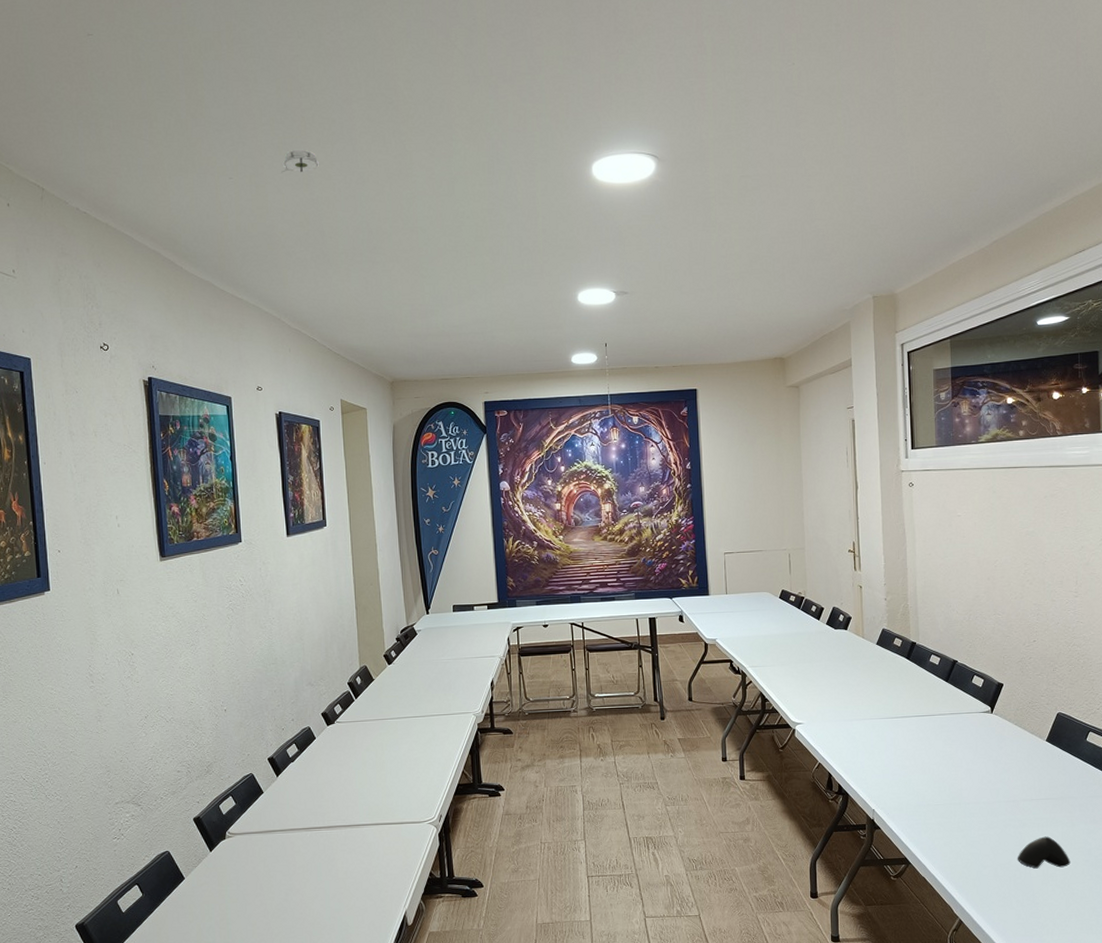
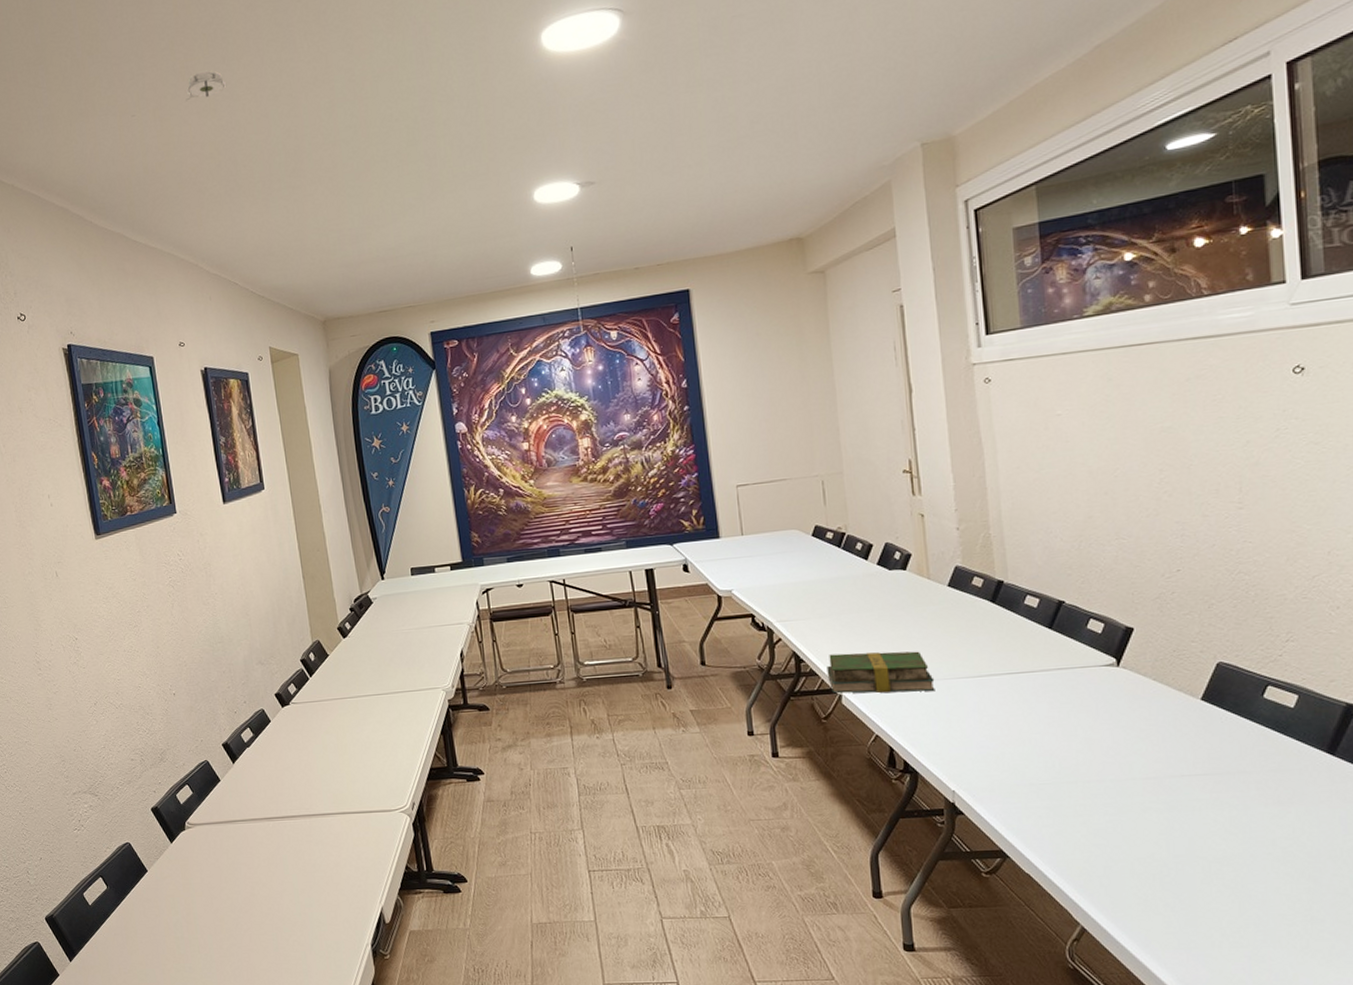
book: none [785,695,864,729] -> present [827,651,935,694]
computer mouse: present [1017,836,1071,869] -> none [1163,822,1244,864]

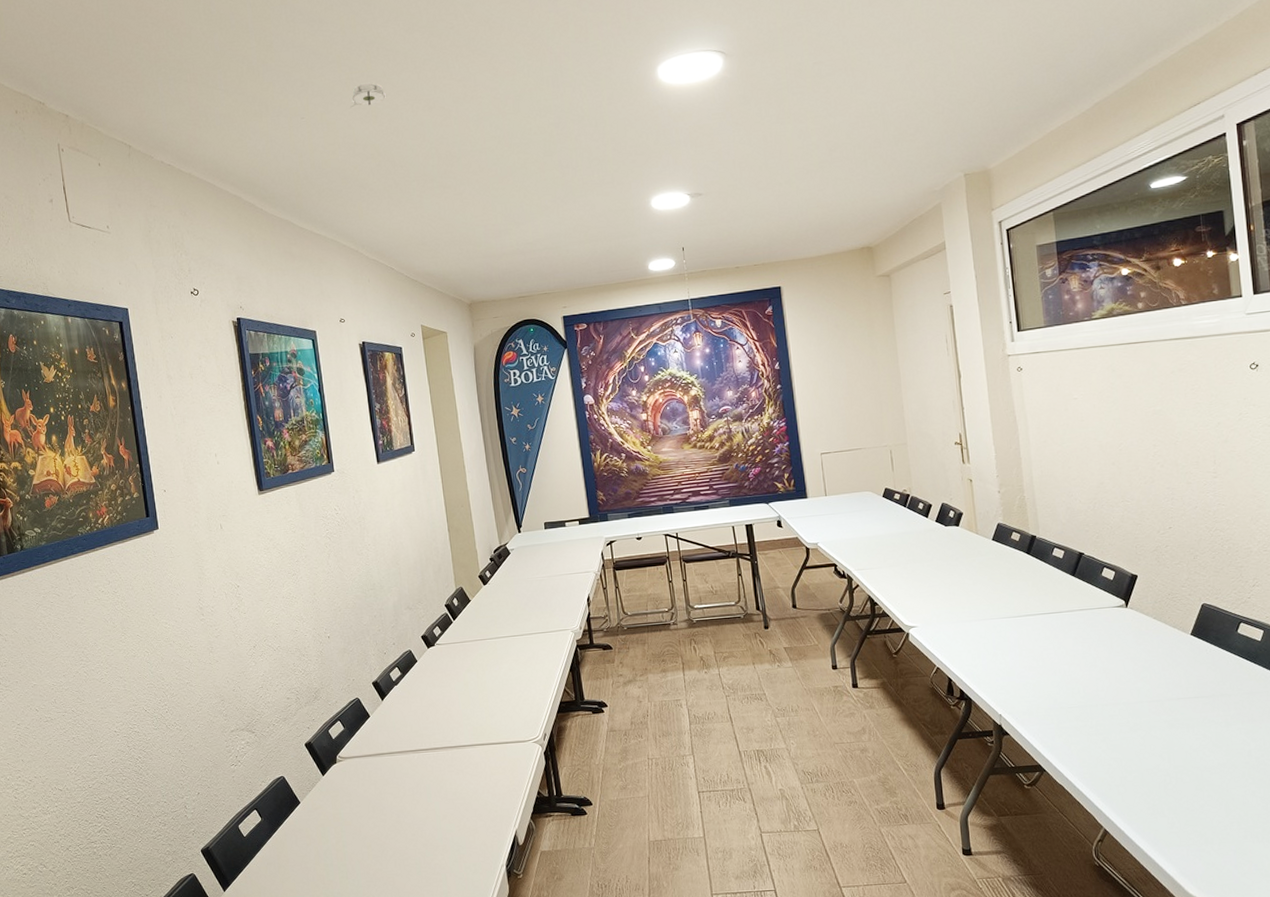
book: present [827,651,935,694] -> none [896,595,984,632]

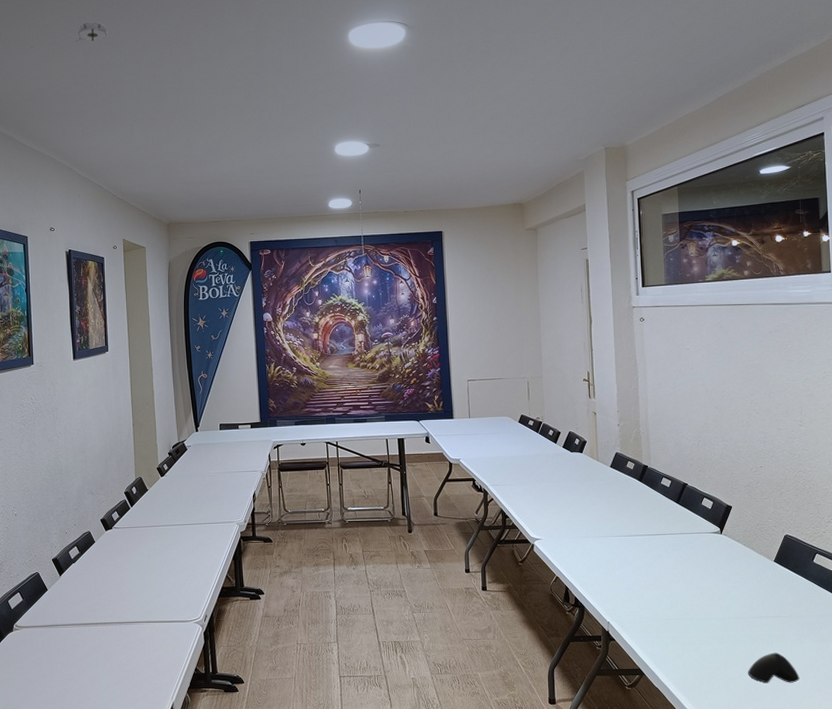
computer mouse: none [1165,737,1228,773] -> present [747,652,800,683]

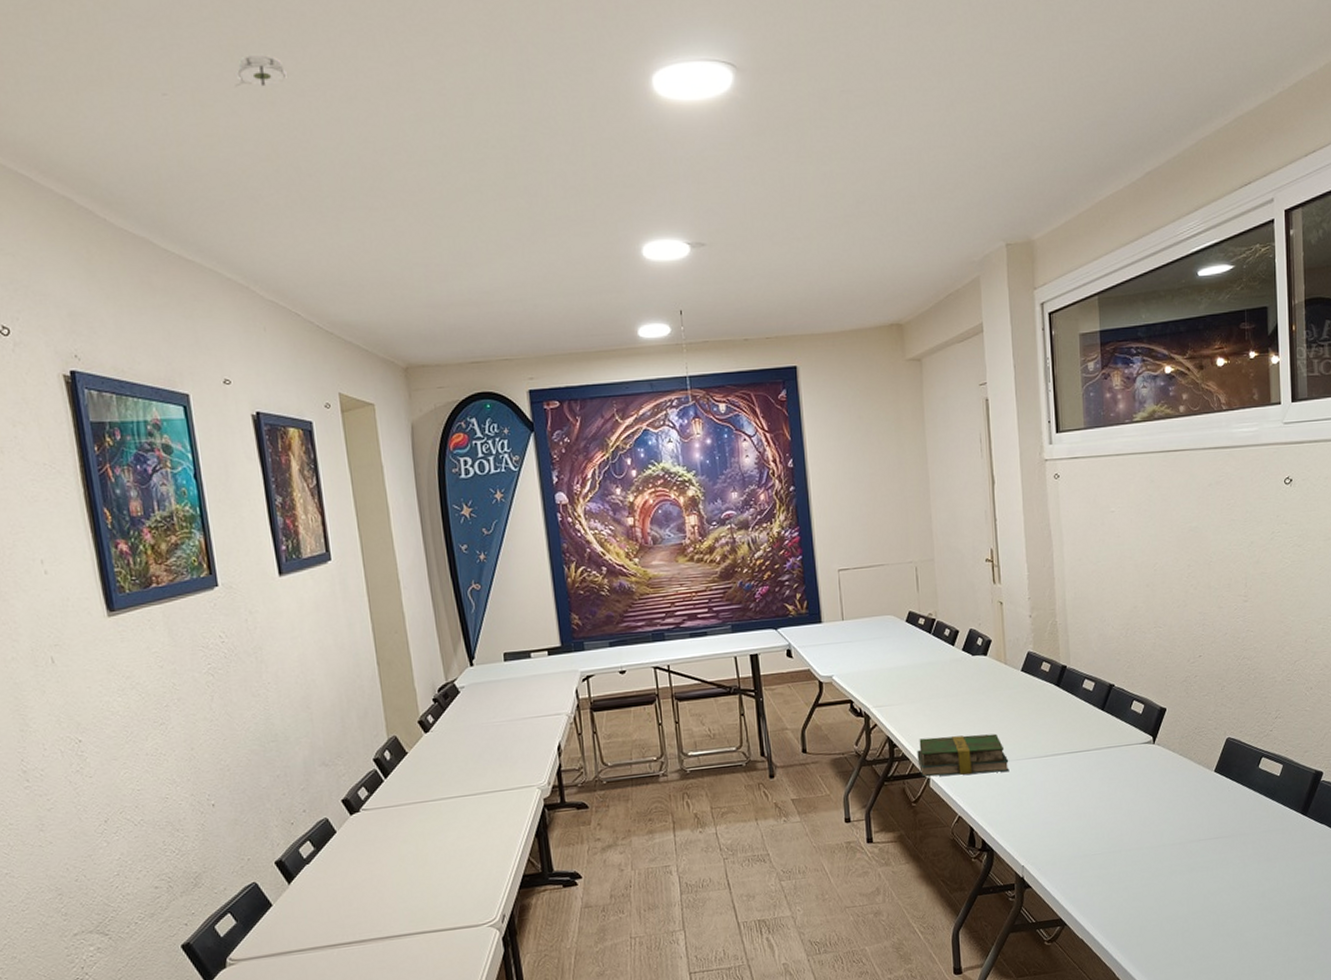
book: none [524,513,599,545] -> present [917,733,1009,777]
computer mouse: present [747,652,800,683] -> none [1184,880,1243,919]

